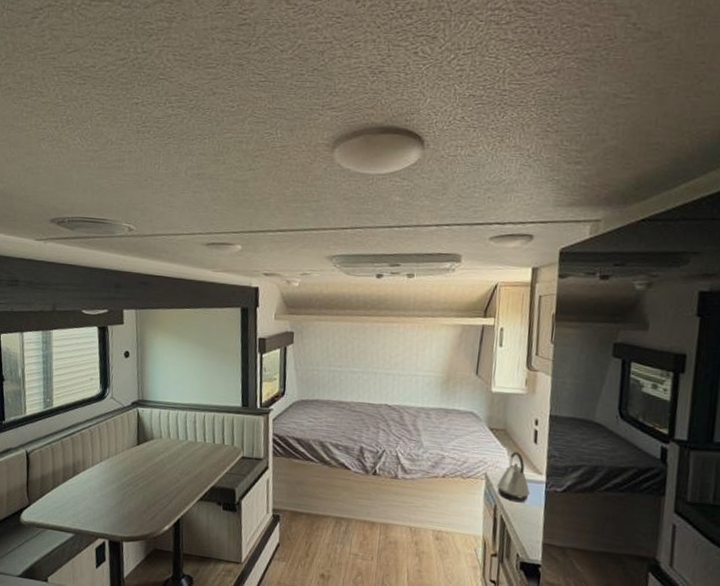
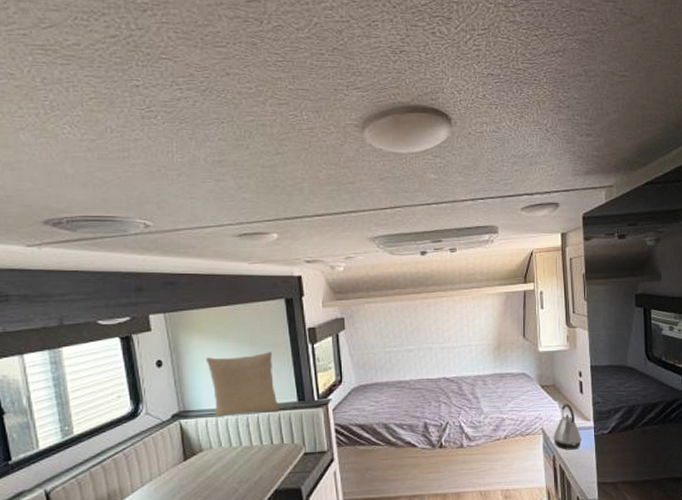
pillow: none [165,354,225,413] -> present [205,352,280,418]

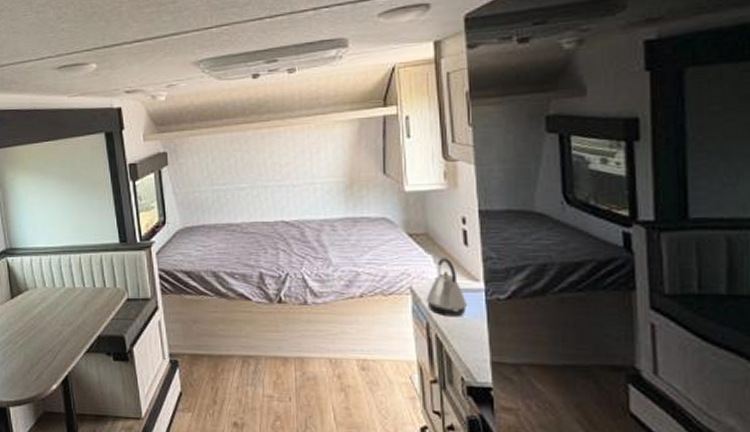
pillow: present [205,352,280,418] -> none [29,189,102,257]

